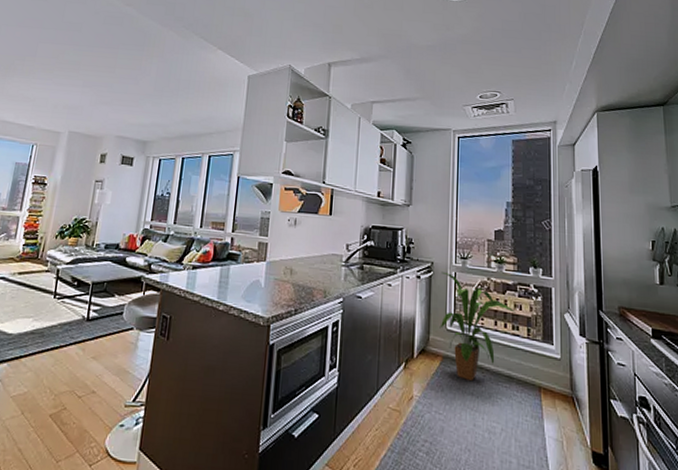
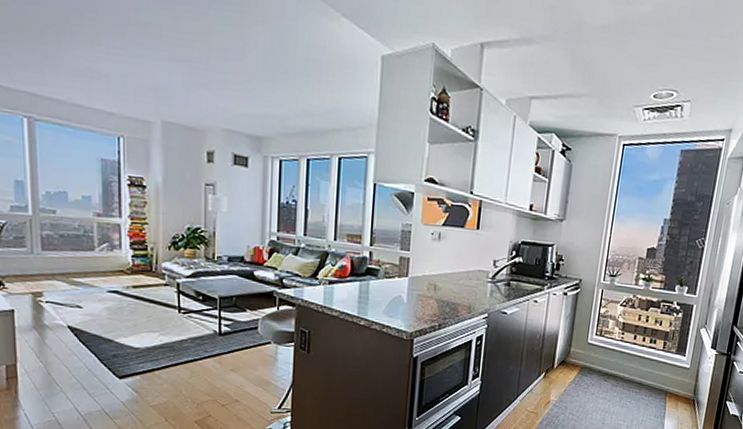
house plant: present [439,271,516,382] -> none [581,288,656,388]

